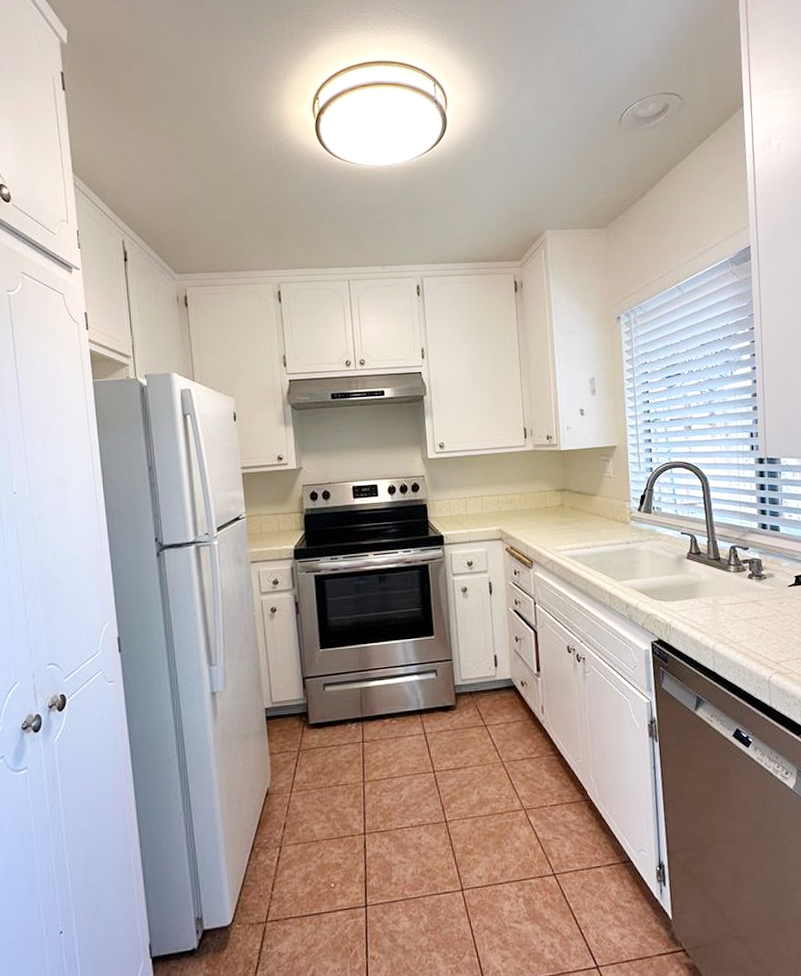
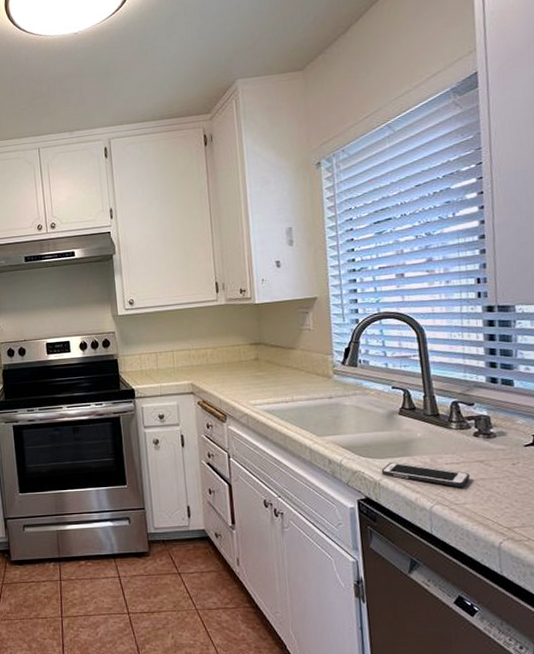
cell phone: none [671,603,746,626] -> present [381,461,471,487]

